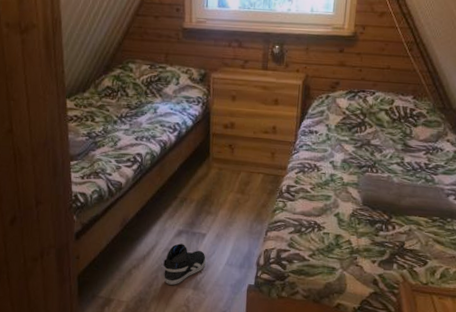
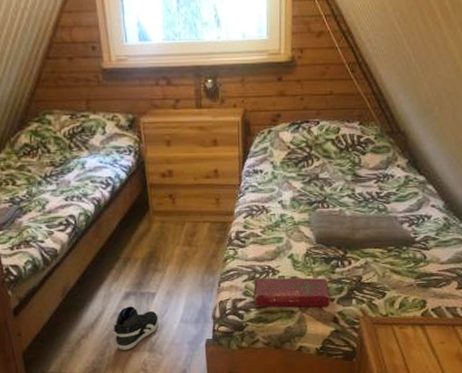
book: none [296,231,373,268] -> present [252,277,331,307]

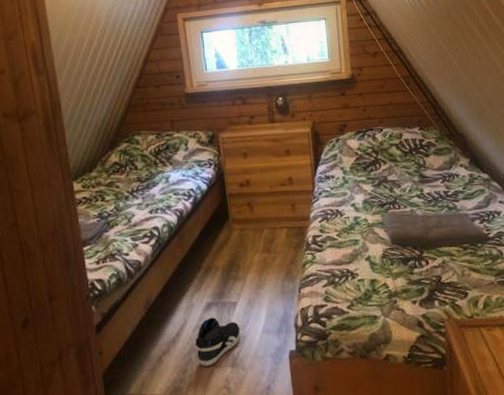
book: present [252,277,331,307] -> none [334,279,413,313]

